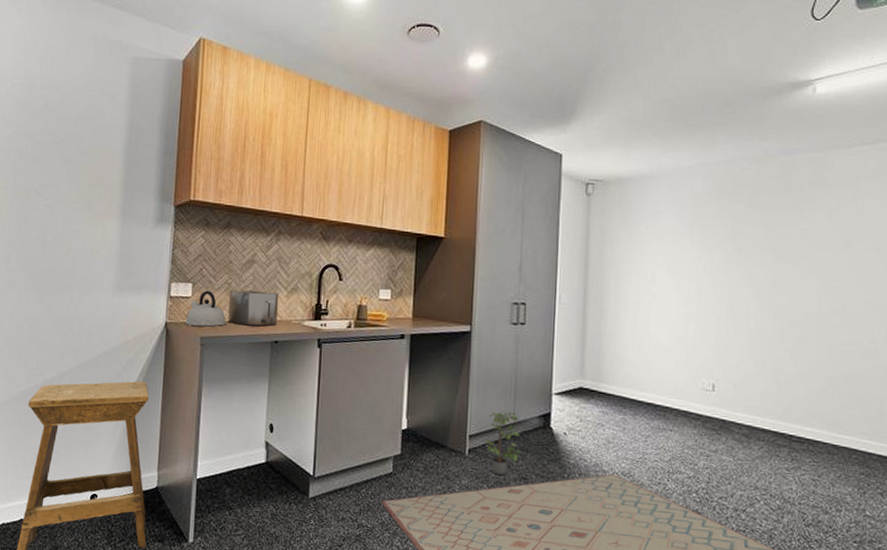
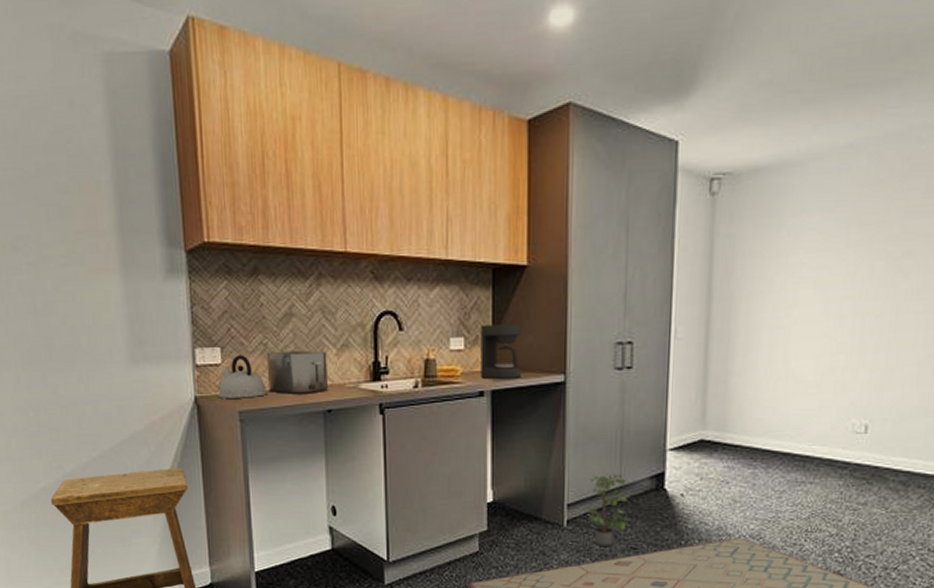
coffee maker: none [402,281,437,327] -> present [480,324,521,380]

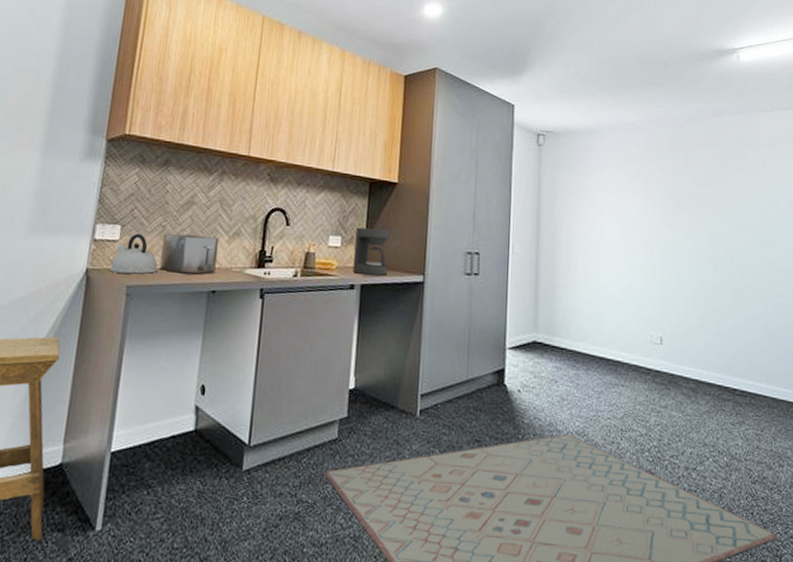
potted plant: present [587,473,633,548] -> none [438,367,477,439]

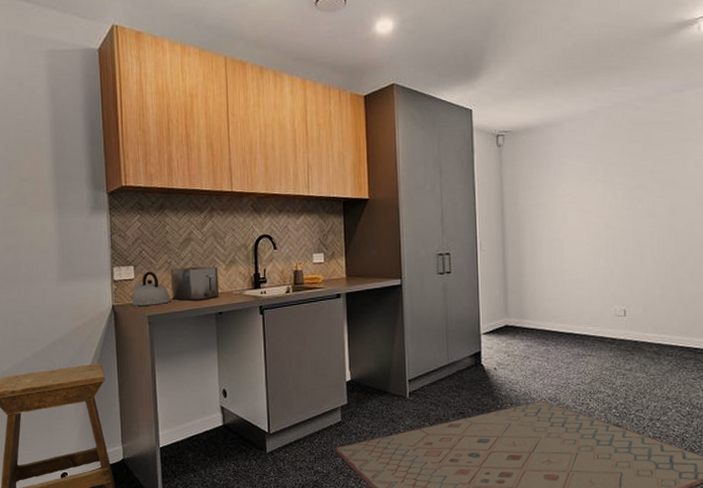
coffee maker: present [353,227,390,277] -> none [336,242,368,285]

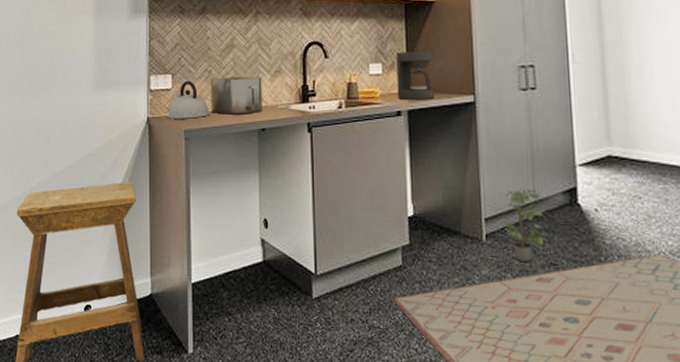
coffee maker: none [336,242,368,285] -> present [396,51,434,101]
potted plant: none [424,354,459,413] -> present [504,188,550,263]

